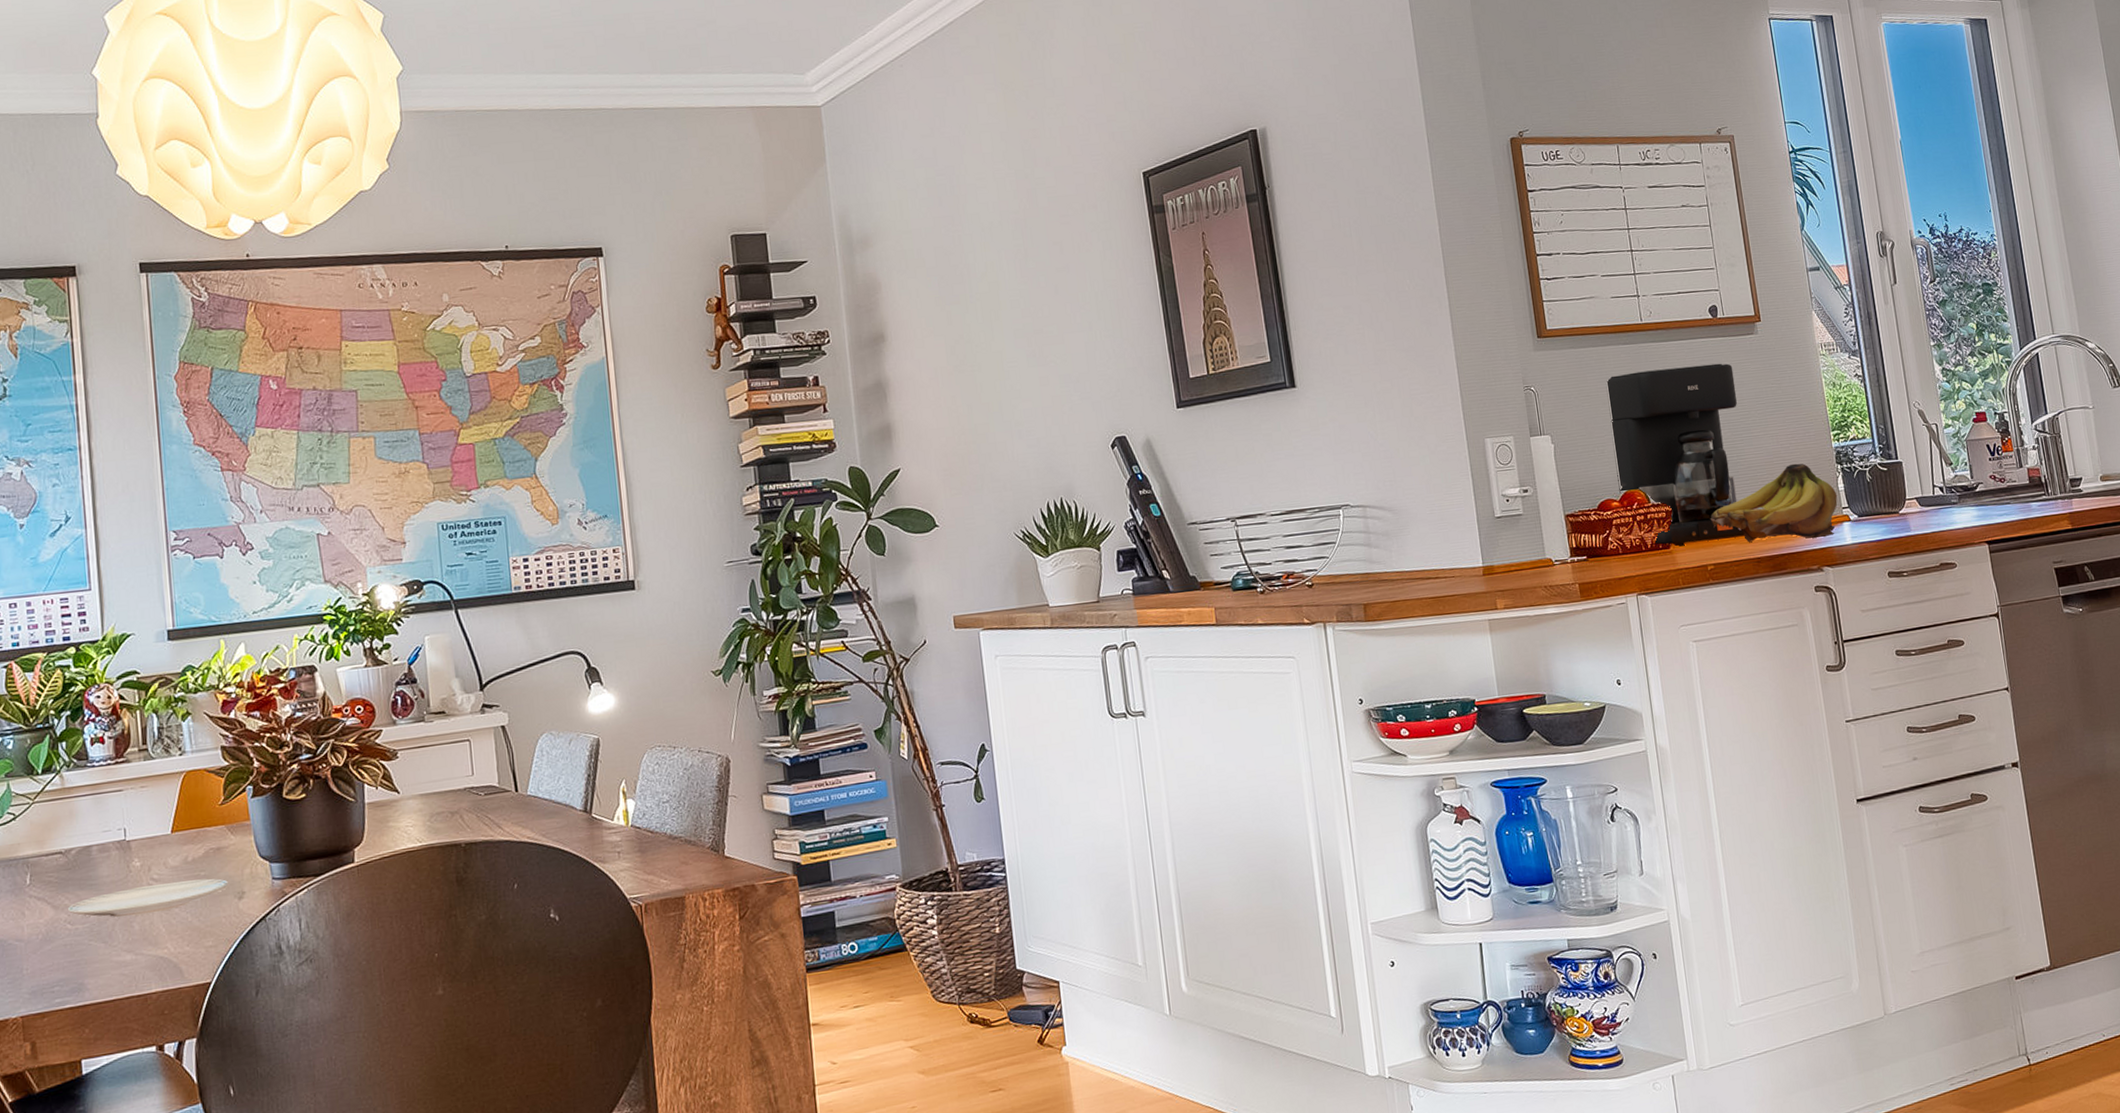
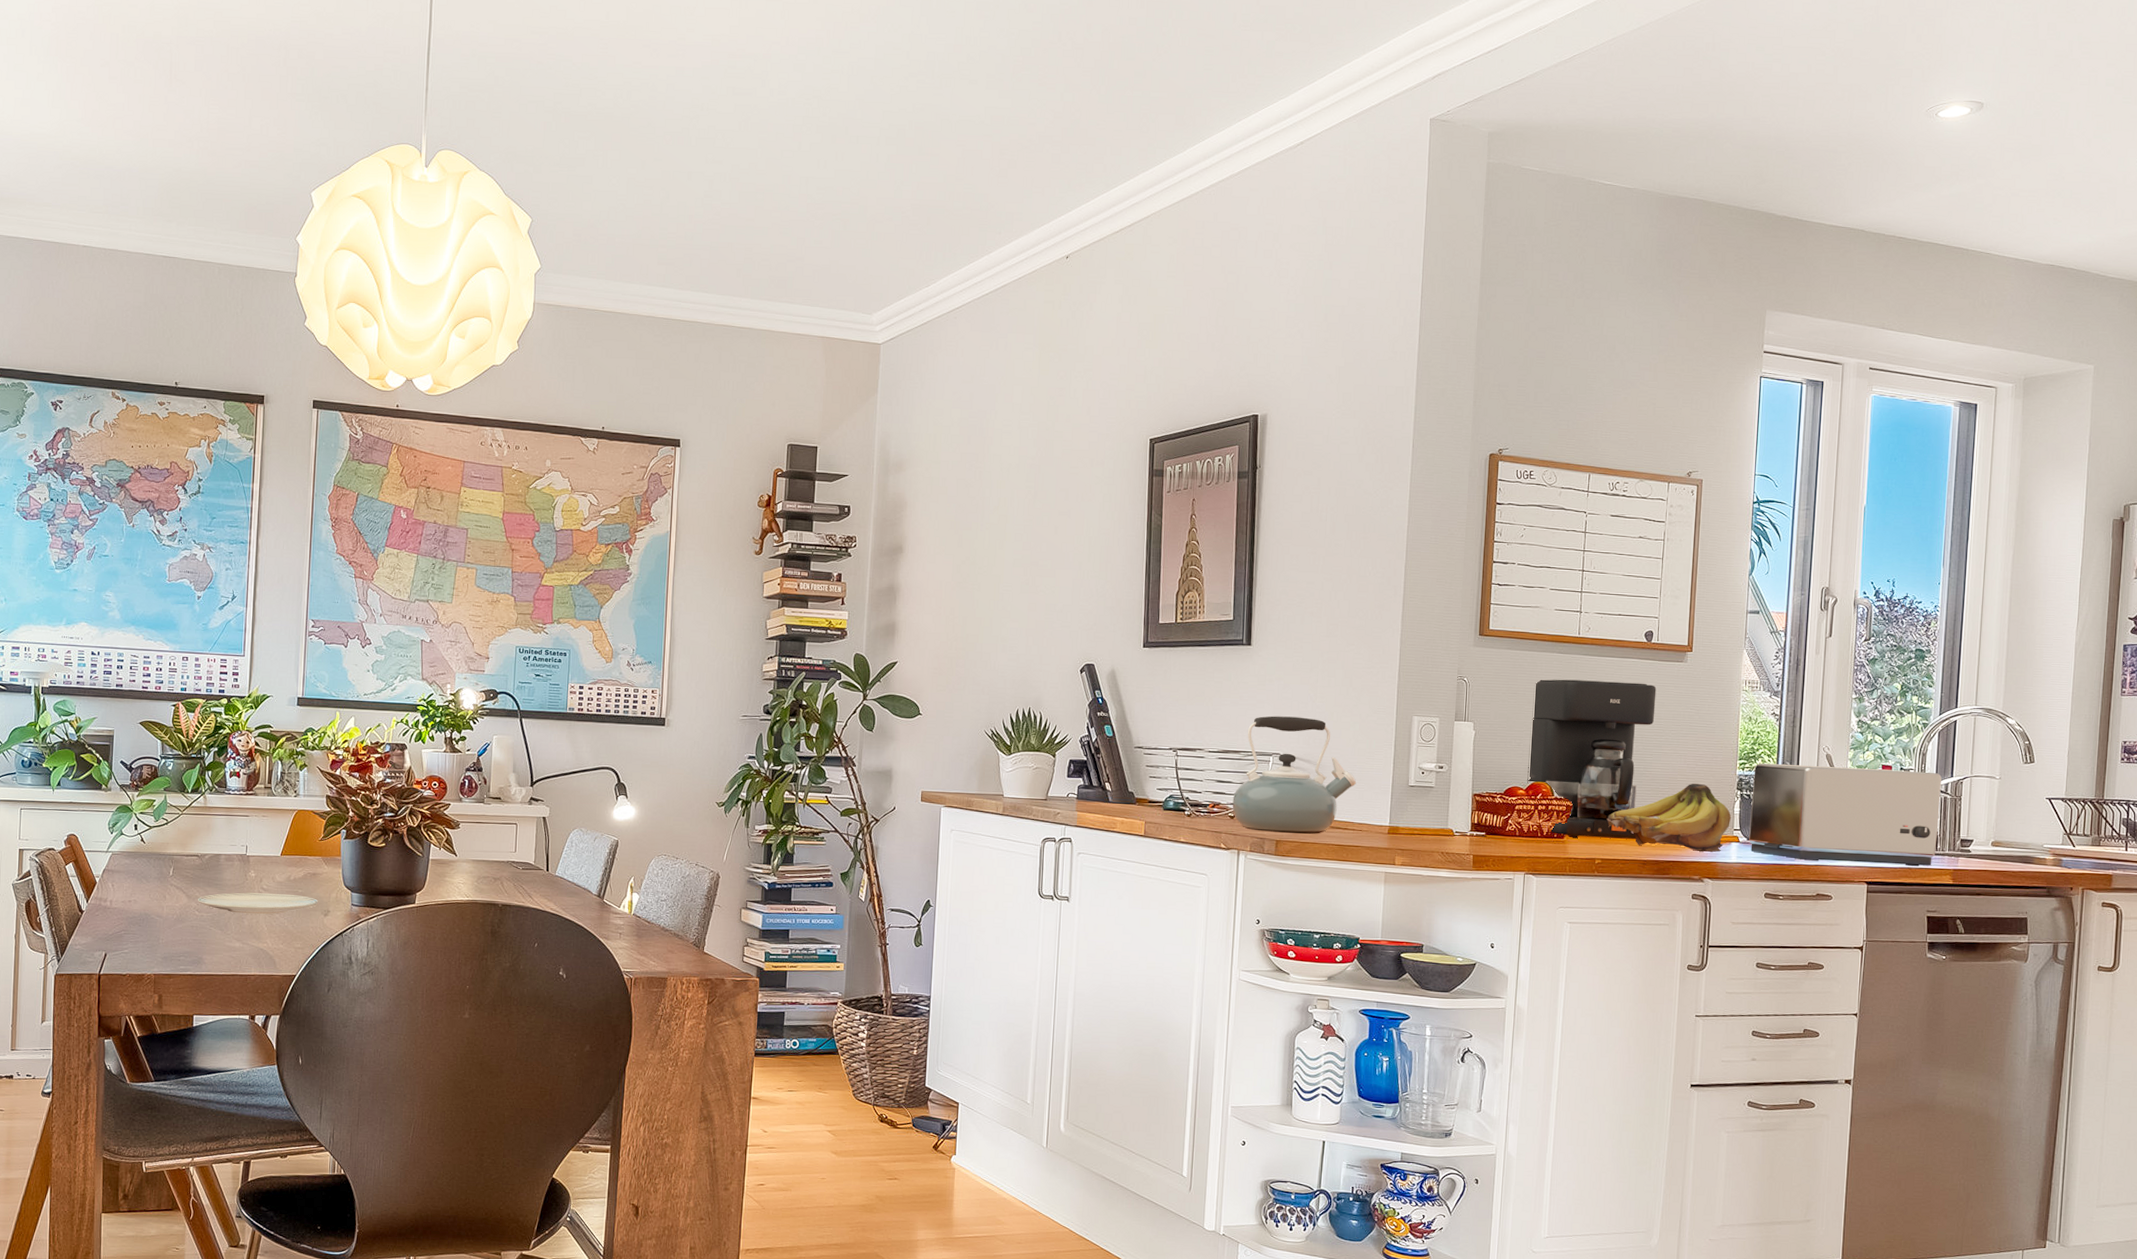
kettle: none [1307,458,1439,597] -> present [1232,716,1357,835]
toaster: none [1849,411,2049,530] -> present [1749,762,1942,867]

